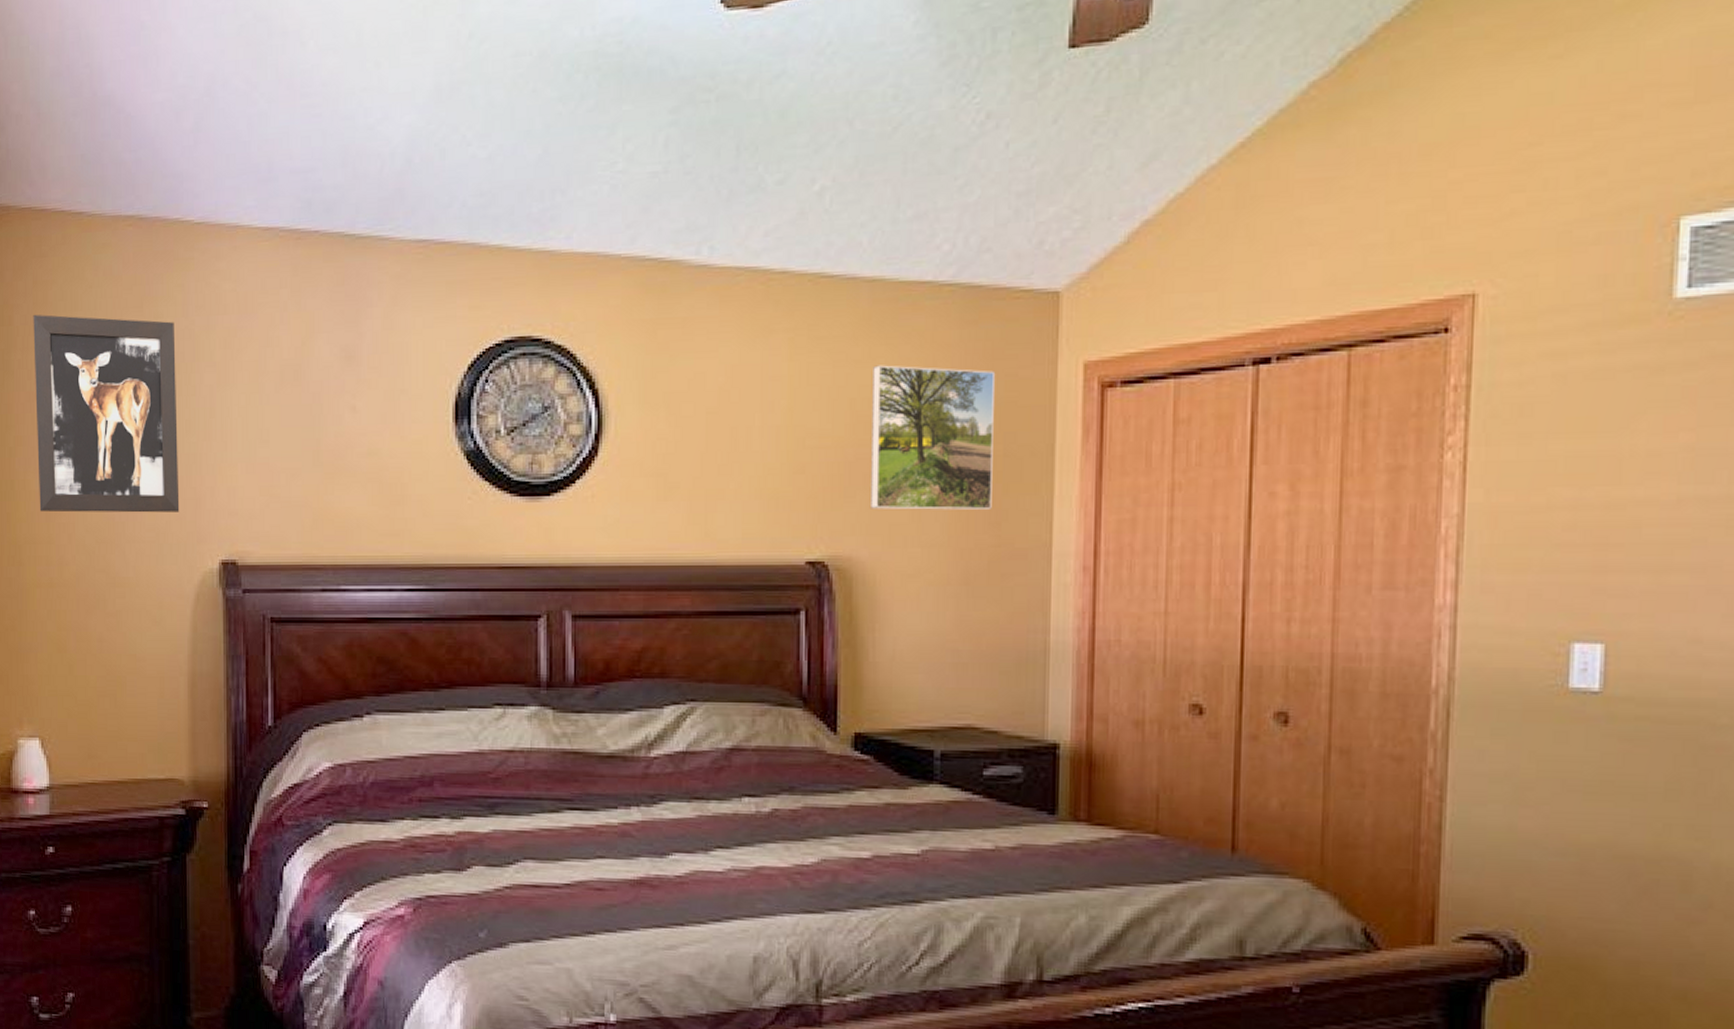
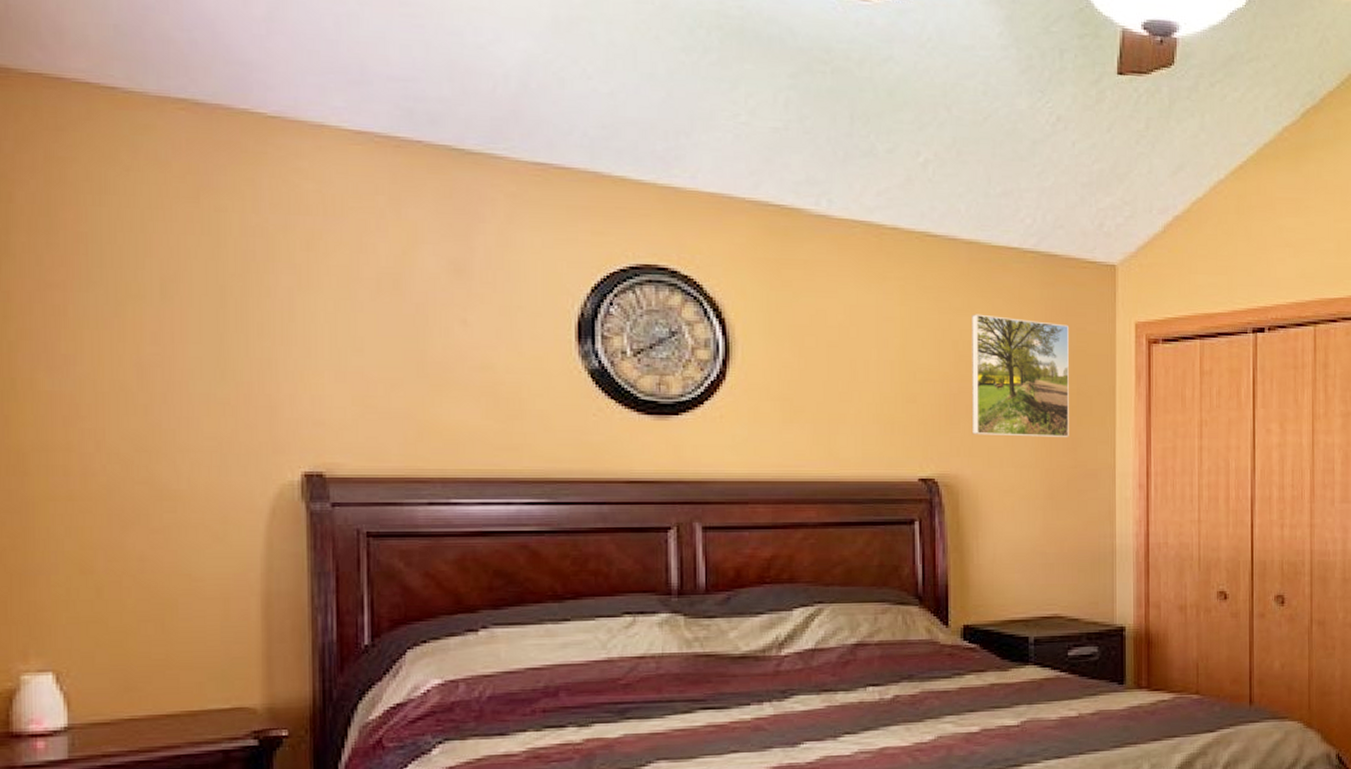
wall art: present [33,315,180,513] -> none [44,194,250,420]

